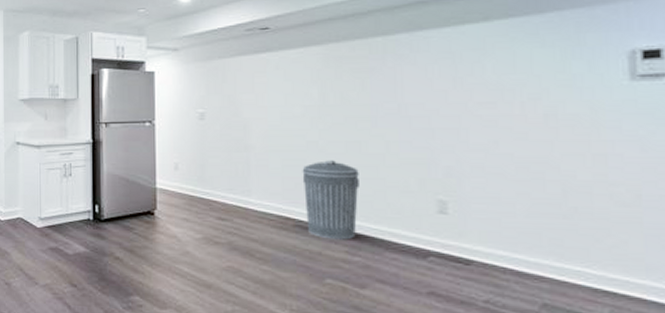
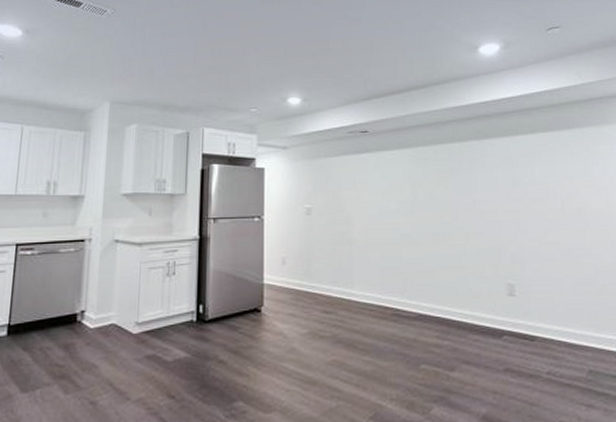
trash can: present [302,160,359,240] -> none [398,251,446,326]

